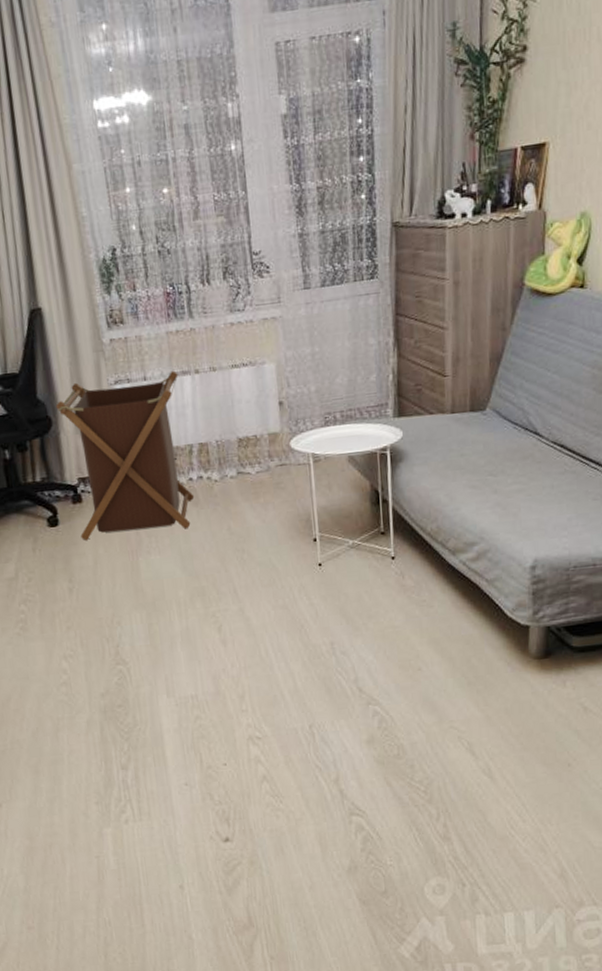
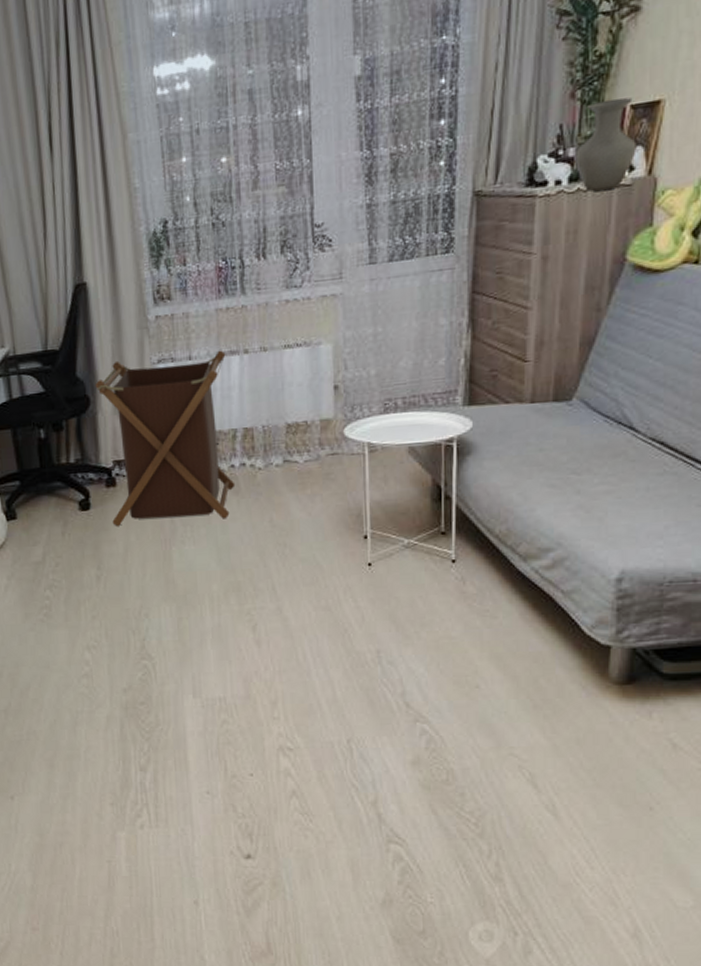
vase: none [477,140,528,224] -> present [576,98,637,192]

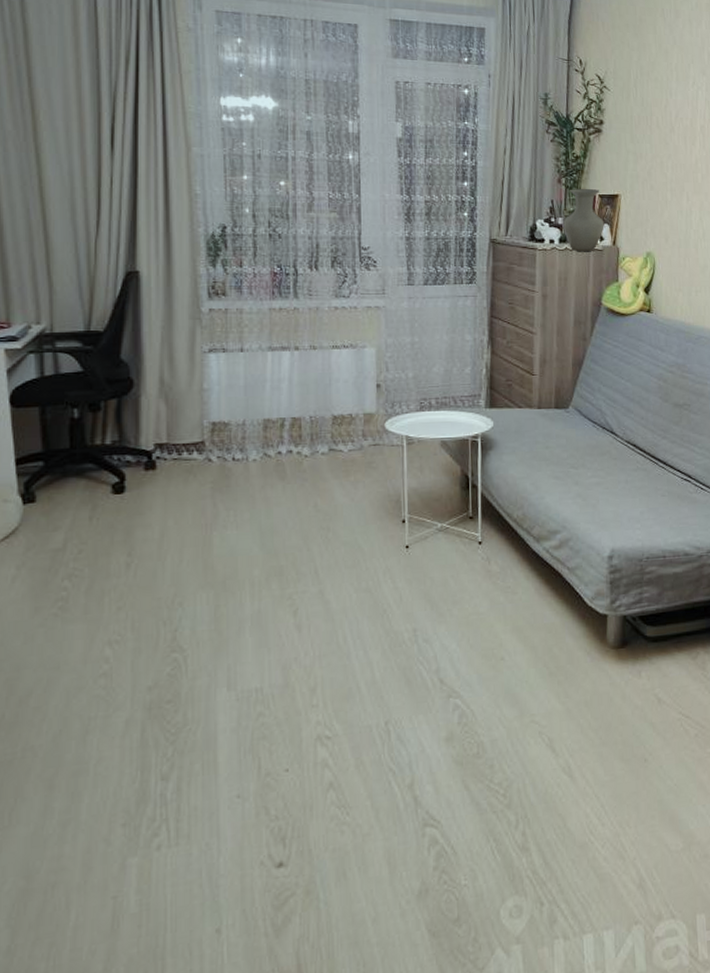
laundry basket: present [95,350,236,526] -> none [140,345,282,510]

